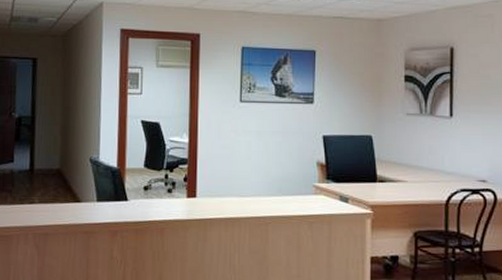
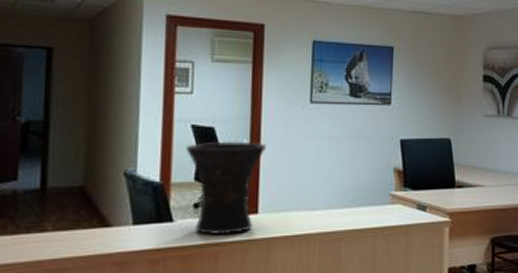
vase: none [137,134,203,215] -> present [186,141,267,236]

